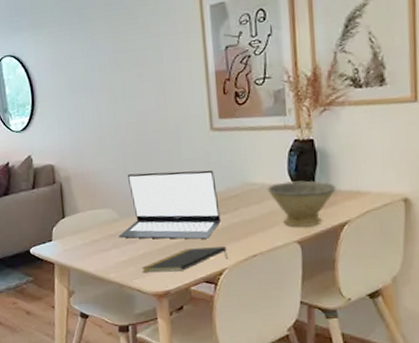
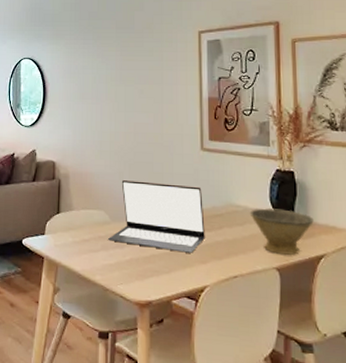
notepad: present [141,246,228,273] -> none [127,261,209,283]

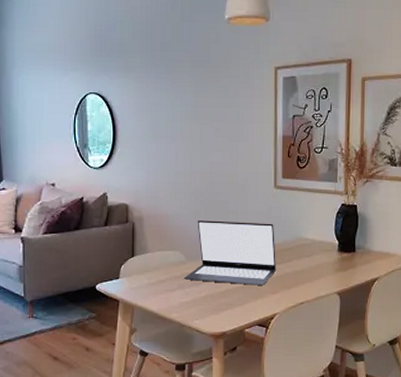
bowl: present [249,208,314,256] -> none [316,240,371,281]

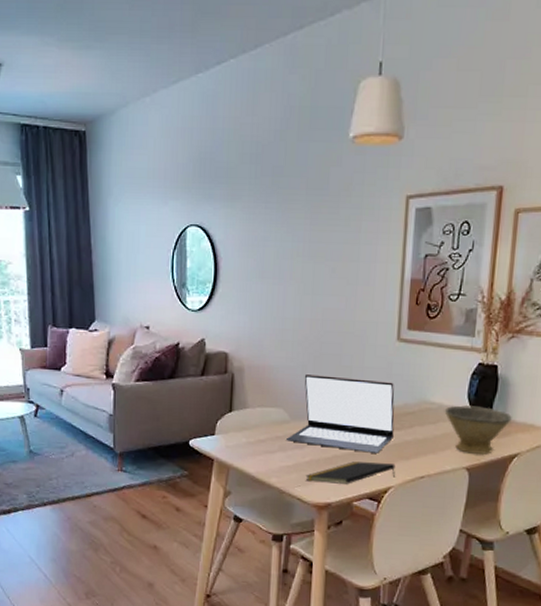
notepad: none [202,294,279,315] -> present [305,461,396,484]
bowl: none [316,240,371,281] -> present [444,405,512,455]

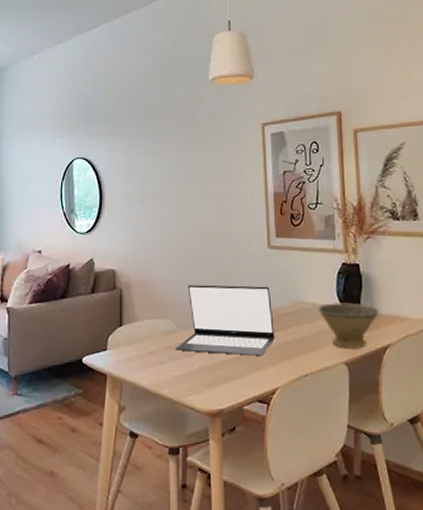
notepad: present [305,461,396,484] -> none [196,365,280,390]

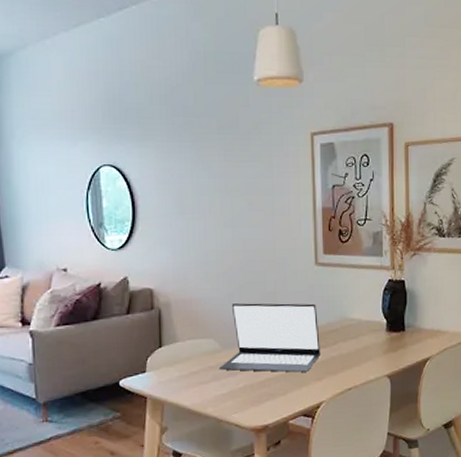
bowl: present [317,303,379,349] -> none [363,318,421,363]

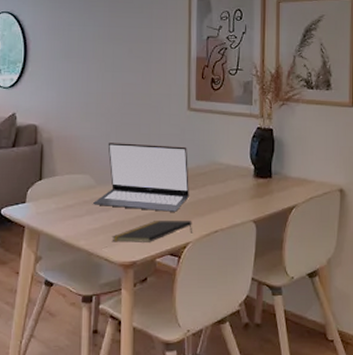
notepad: none [241,380,325,407] -> present [112,221,192,242]

